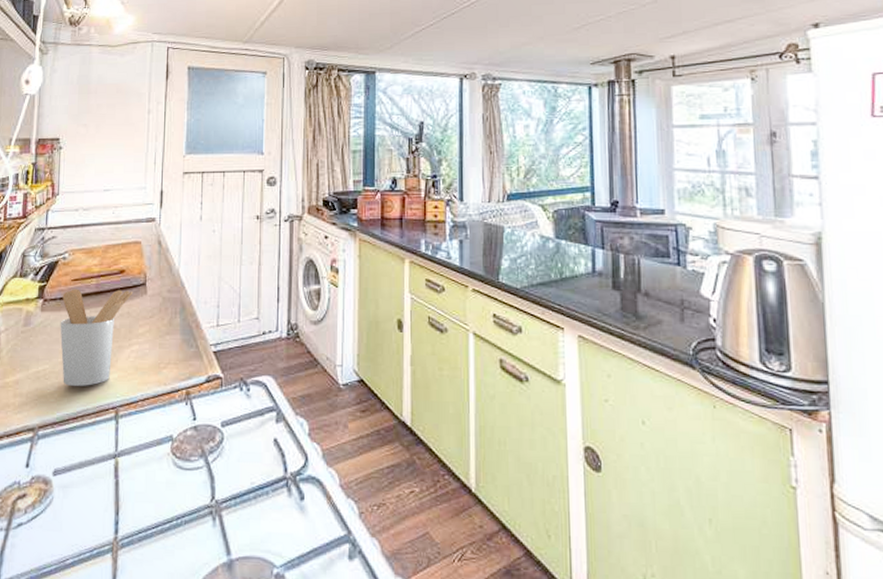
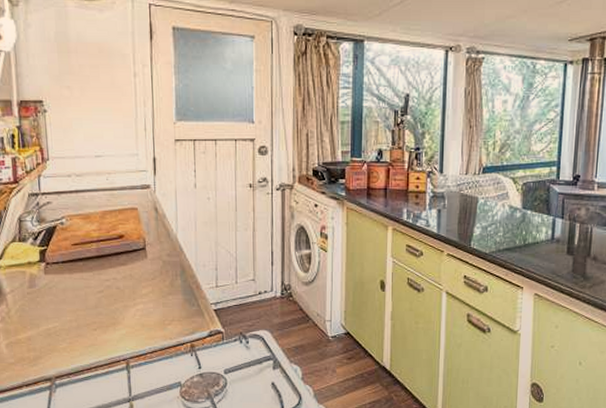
utensil holder: present [60,289,132,386] -> none [64,253,133,341]

